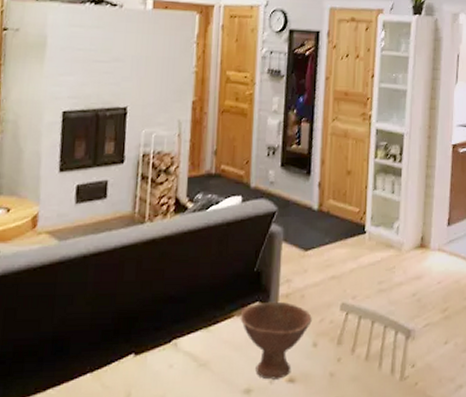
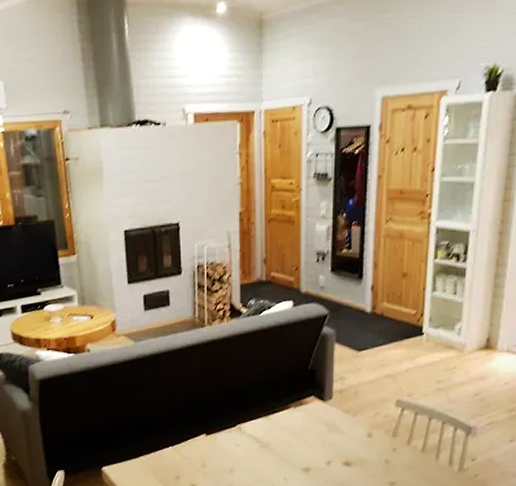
bowl: present [240,301,312,380] -> none [296,396,366,462]

